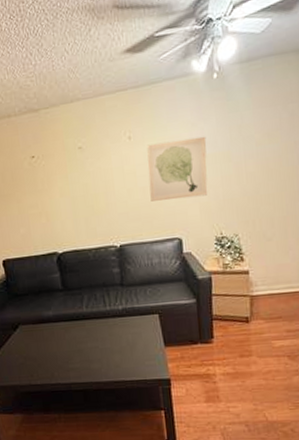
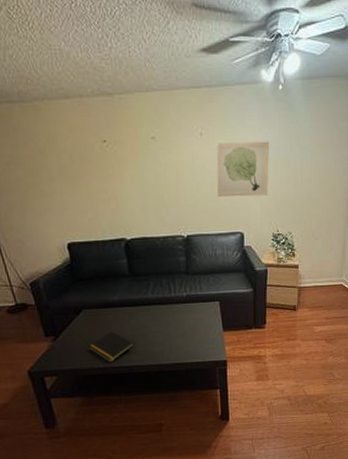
notepad: none [27,347,71,380] -> present [89,331,134,363]

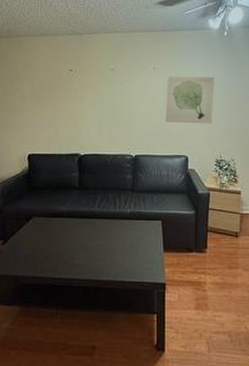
notepad: present [89,331,134,363] -> none [33,241,76,273]

